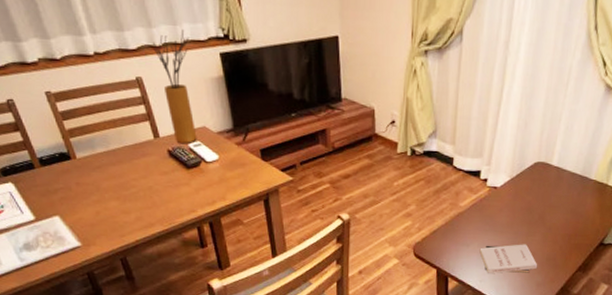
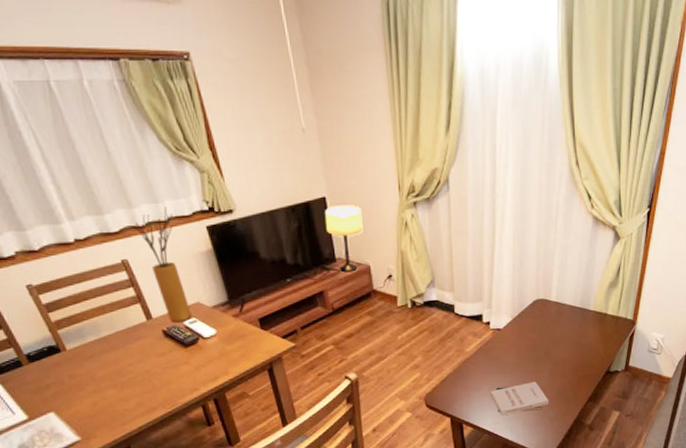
table lamp: none [335,45,372,114] -> present [325,205,363,273]

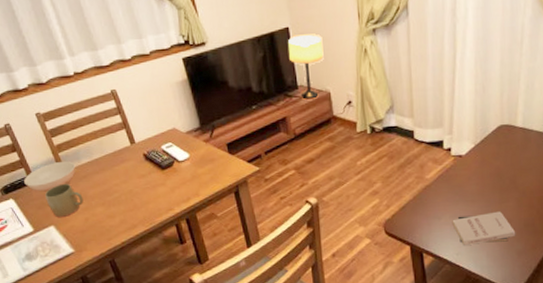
bowl: none [13,339,80,375] -> present [24,161,76,192]
mug: none [41,364,91,402] -> present [45,183,84,217]
vase: present [136,206,192,323] -> none [123,41,169,147]

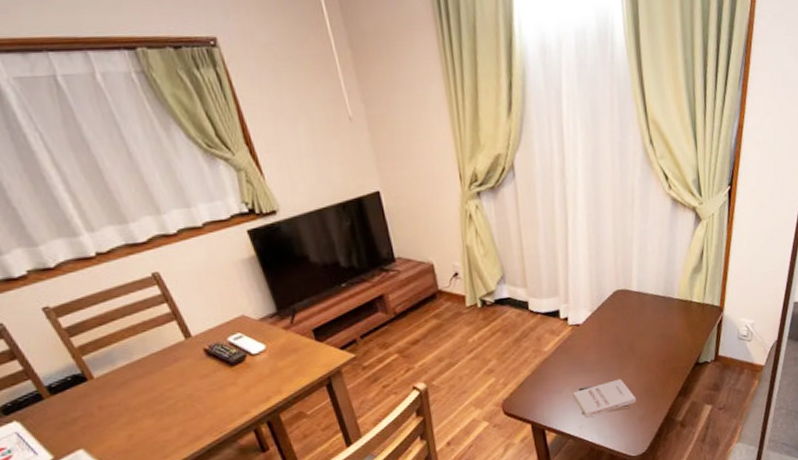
bowl: present [24,161,76,192] -> none [32,365,110,408]
mug: present [45,183,84,217] -> none [66,393,125,438]
table lamp: present [288,34,324,100] -> none [380,199,424,273]

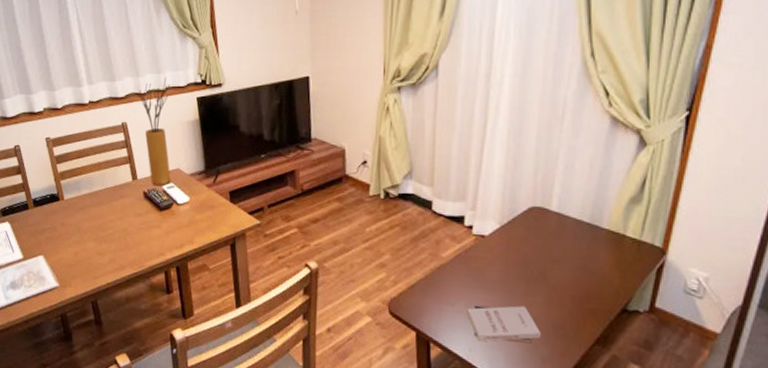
vase: none [166,211,237,340] -> present [139,77,171,186]

